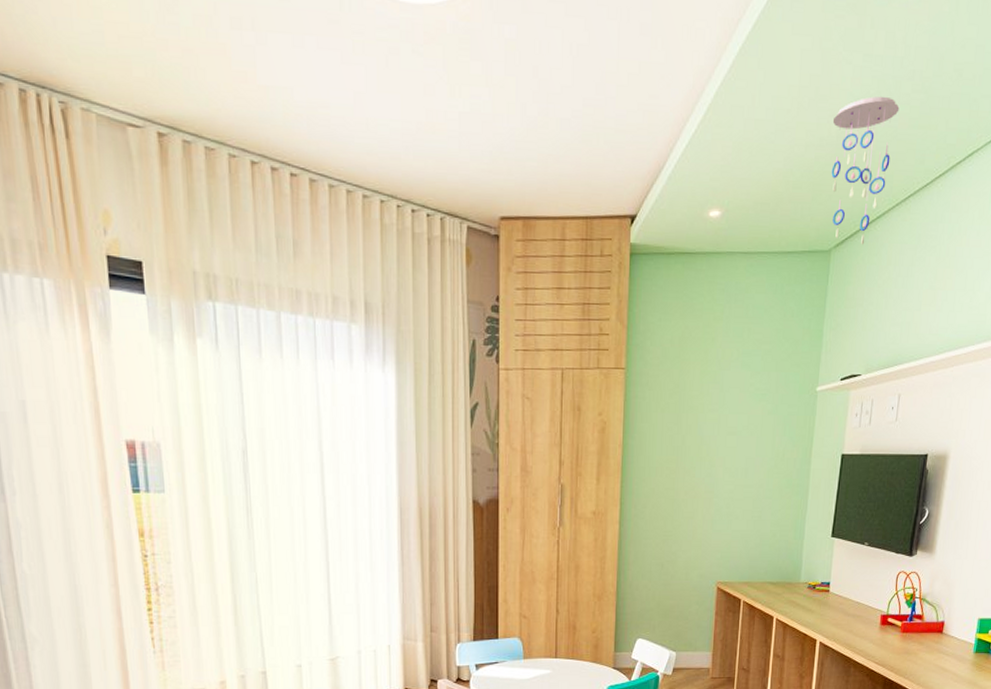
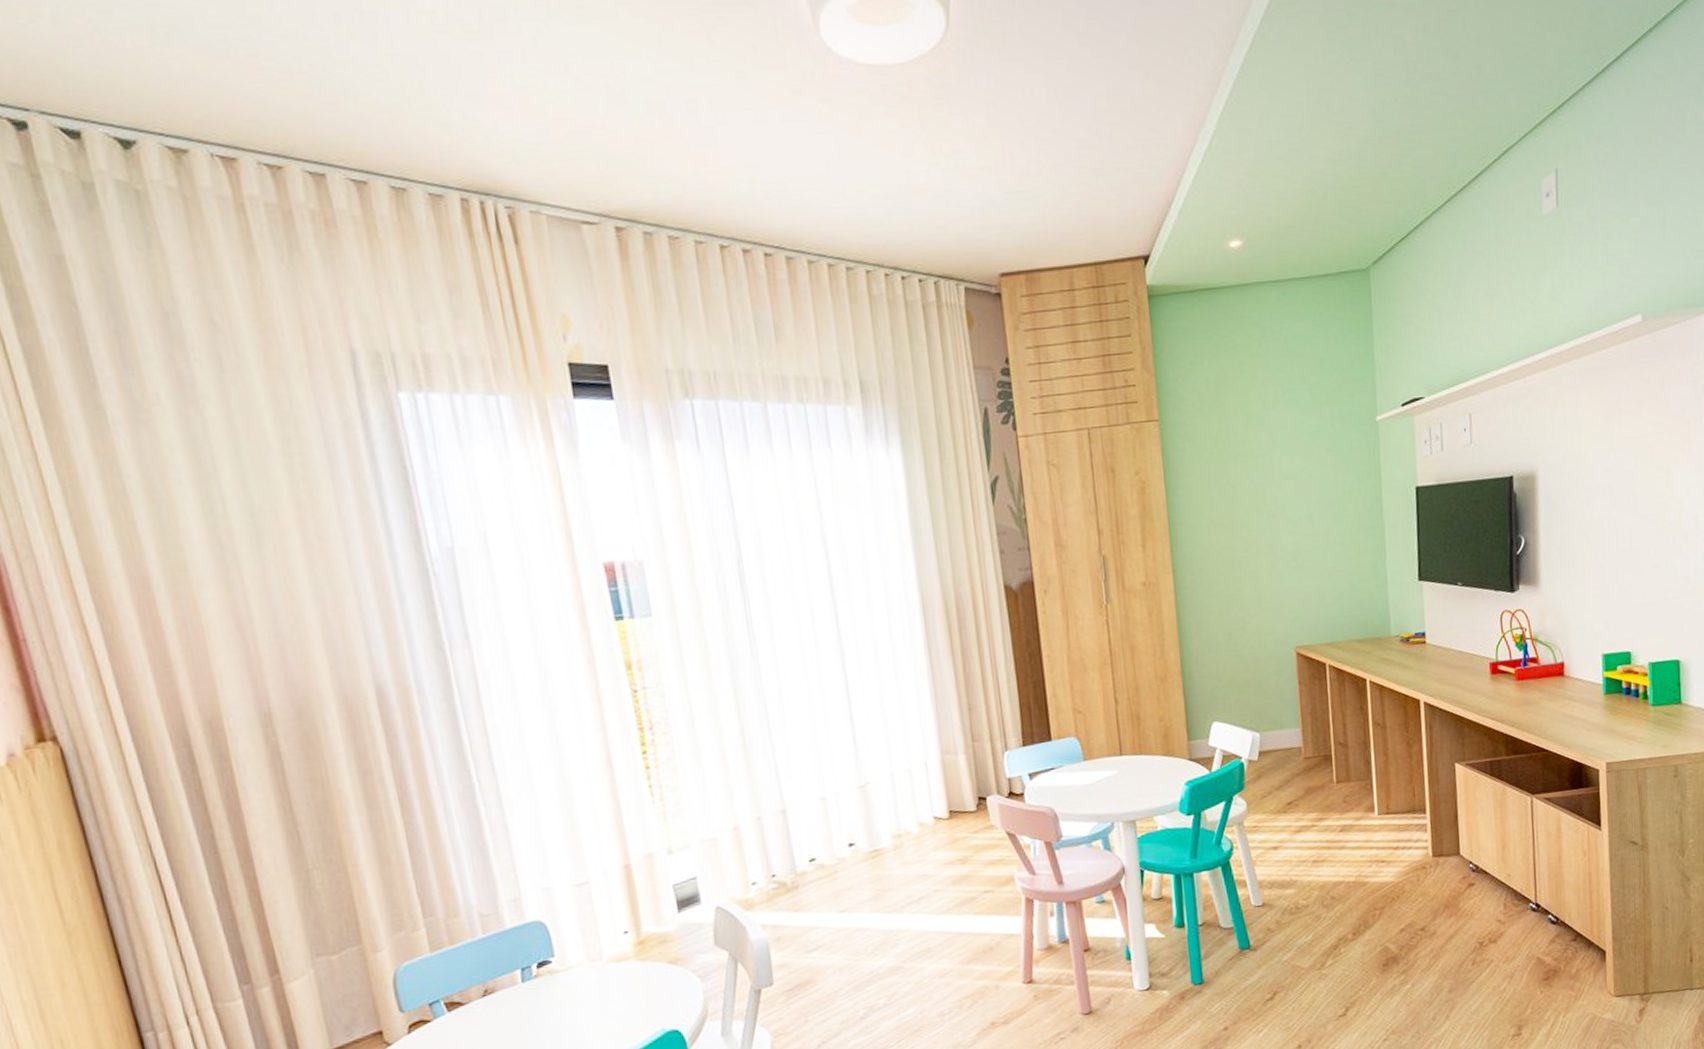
ceiling mobile: present [831,96,900,245] -> none [1350,102,1421,259]

